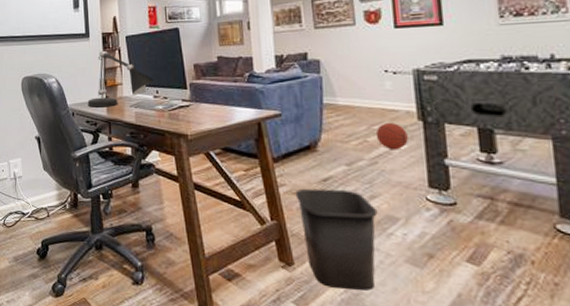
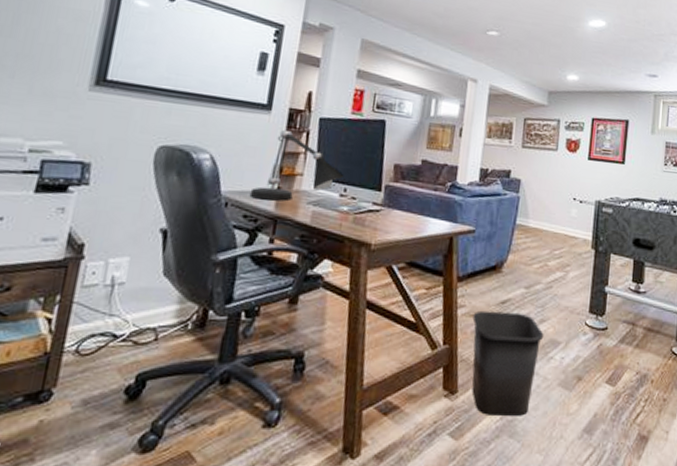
basketball: present [375,122,408,150] -> none [555,248,581,276]

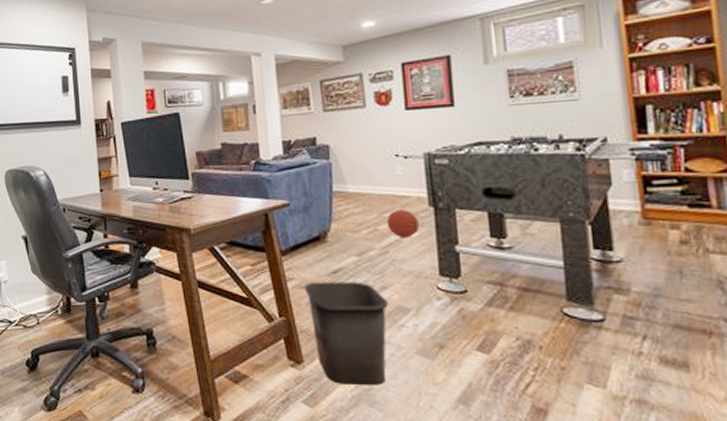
desk lamp: present [249,130,344,201] -> none [80,139,153,202]
basketball: none [555,248,581,276] -> present [386,209,419,238]

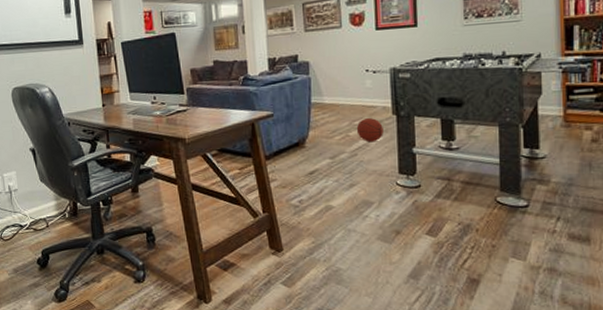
waste bin: present [304,281,389,385] -> none [285,180,356,267]

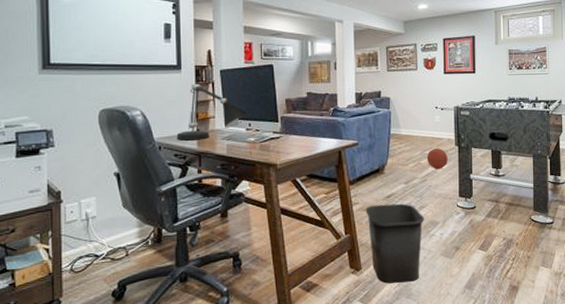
desk lamp: none [83,58,151,116] -> present [176,84,247,141]
waste bin: none [285,180,356,267] -> present [365,203,425,284]

